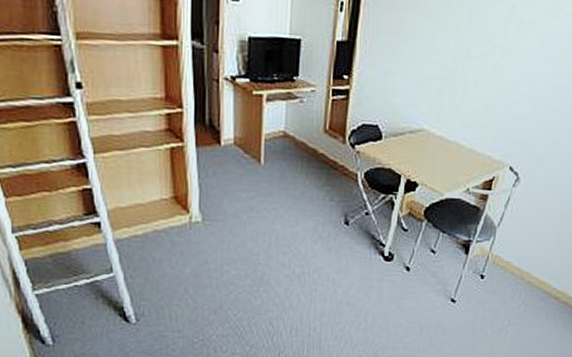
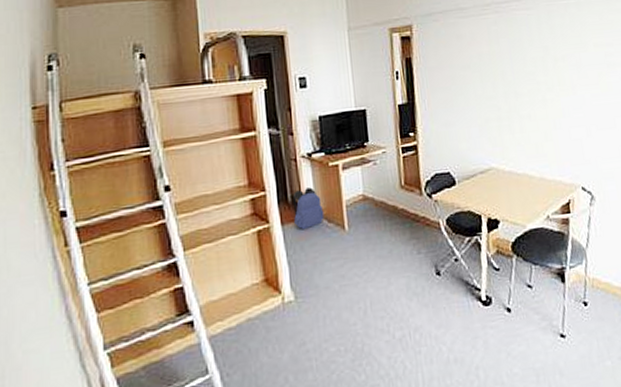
backpack: none [210,113,241,156] -> present [292,187,324,230]

